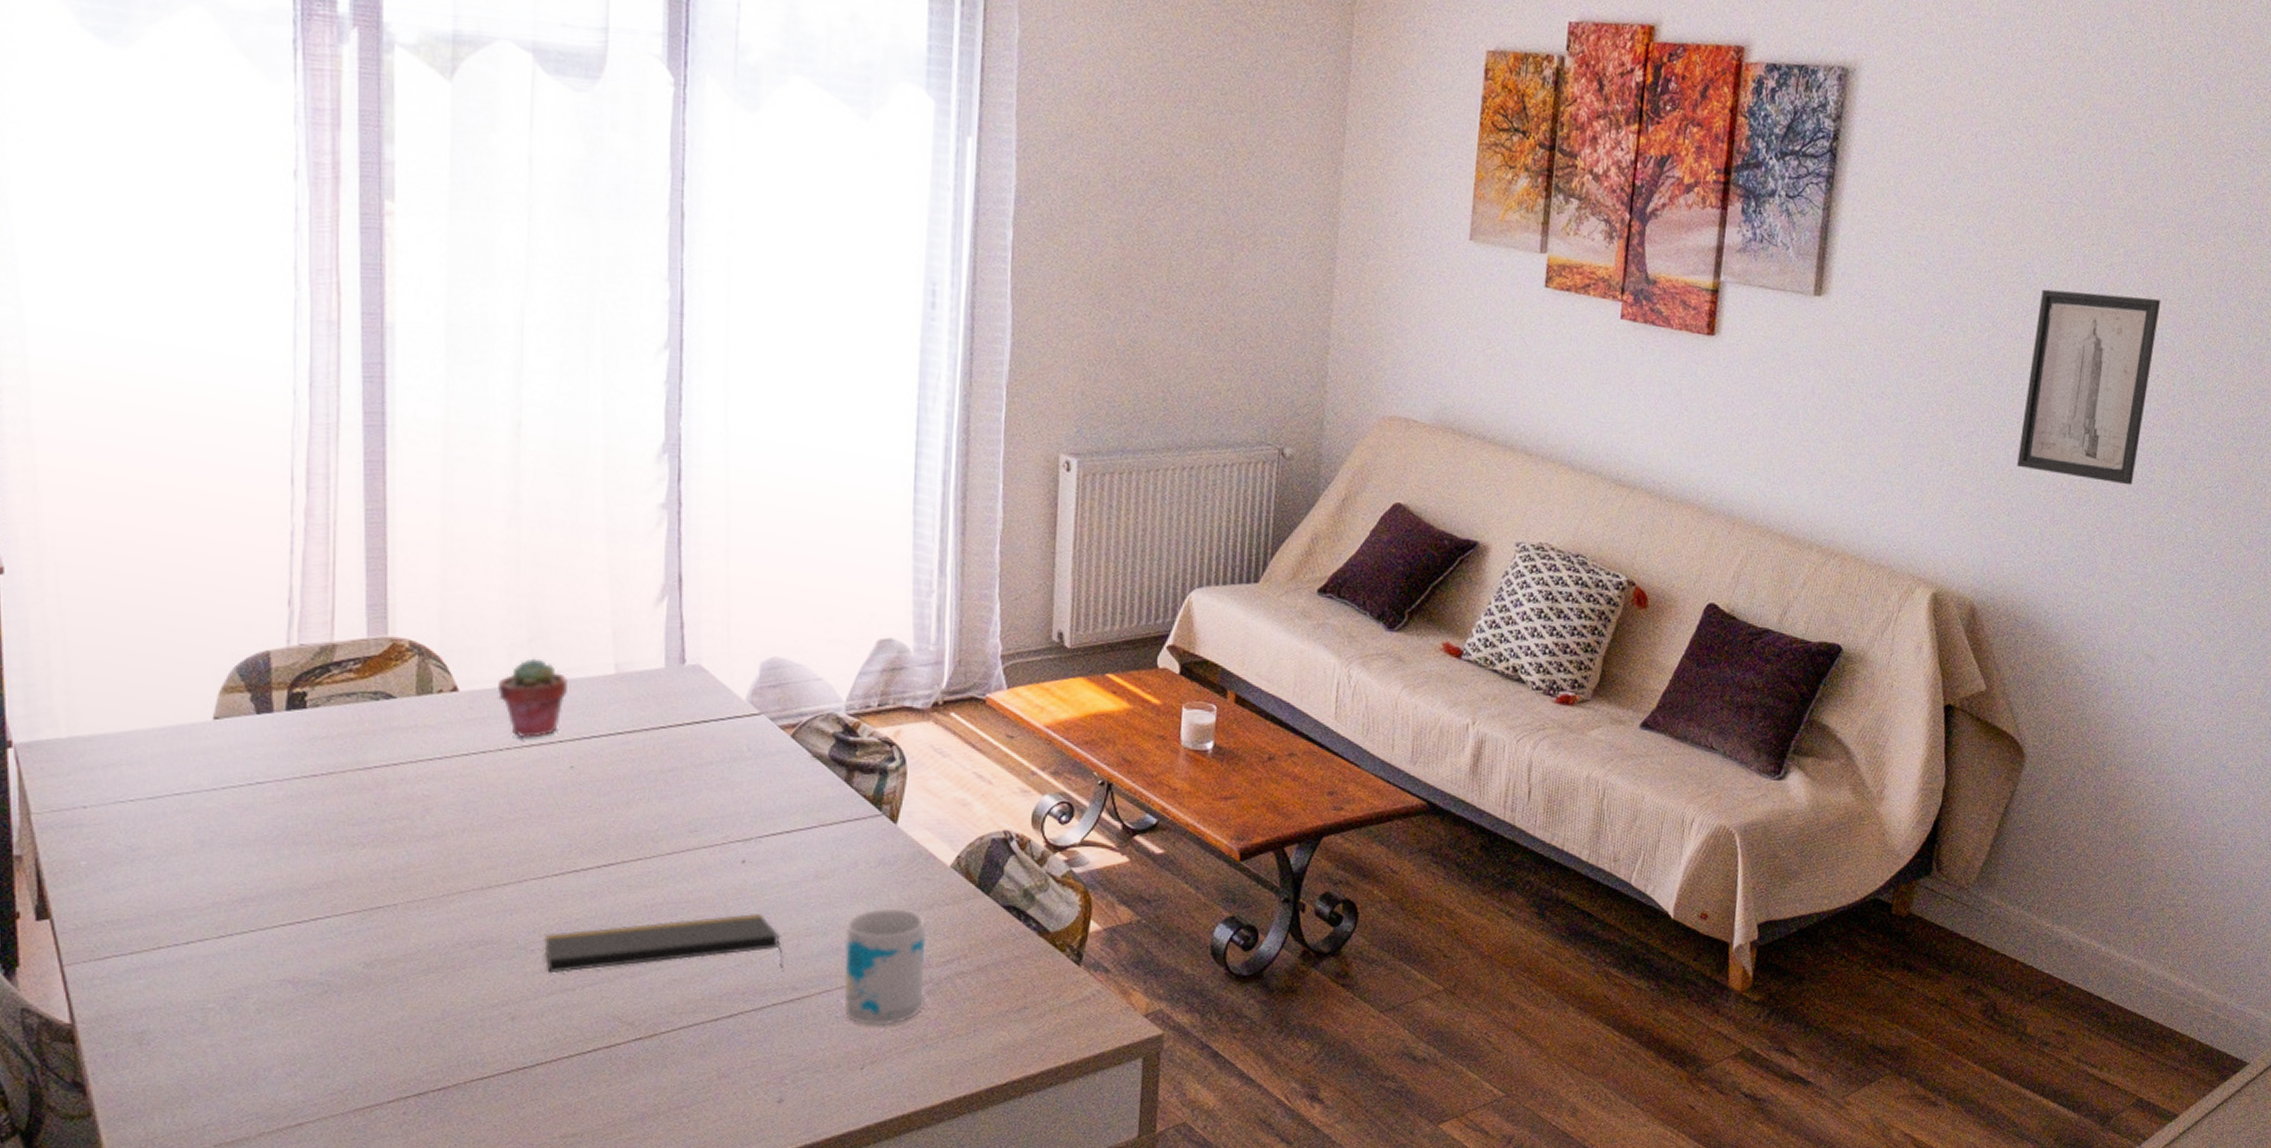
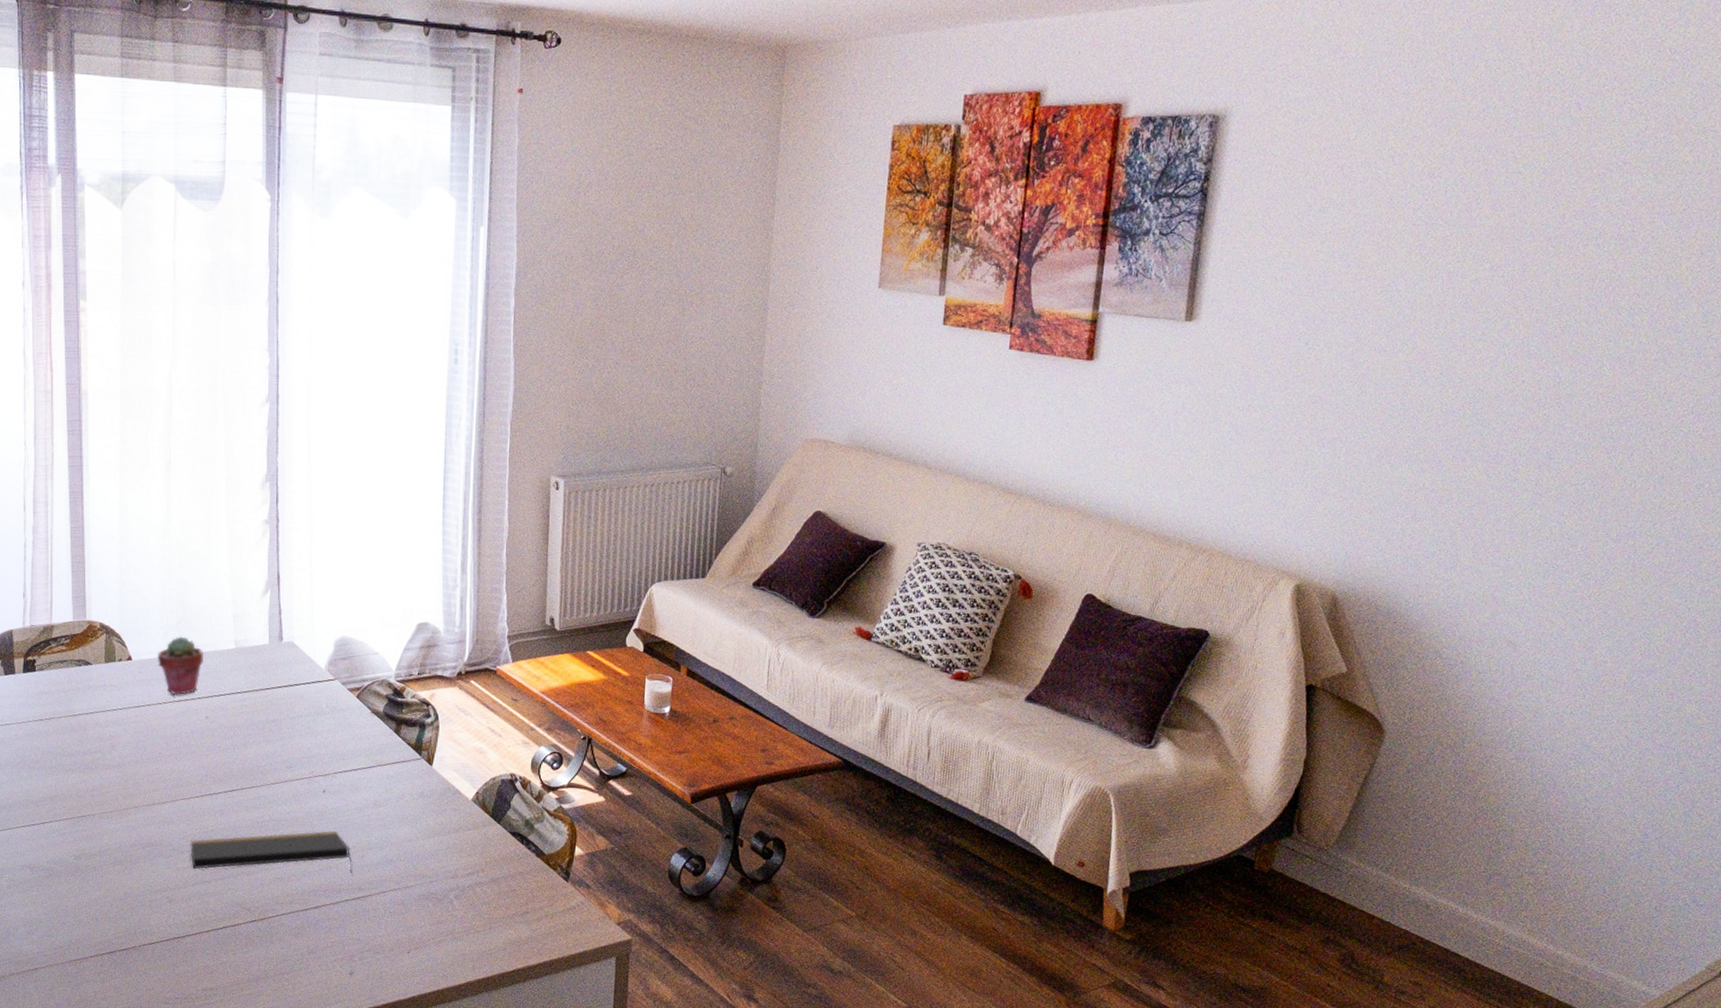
mug: present [843,909,926,1025] -> none [395,831,454,920]
wall art: present [2017,289,2162,485] -> none [1379,305,1528,484]

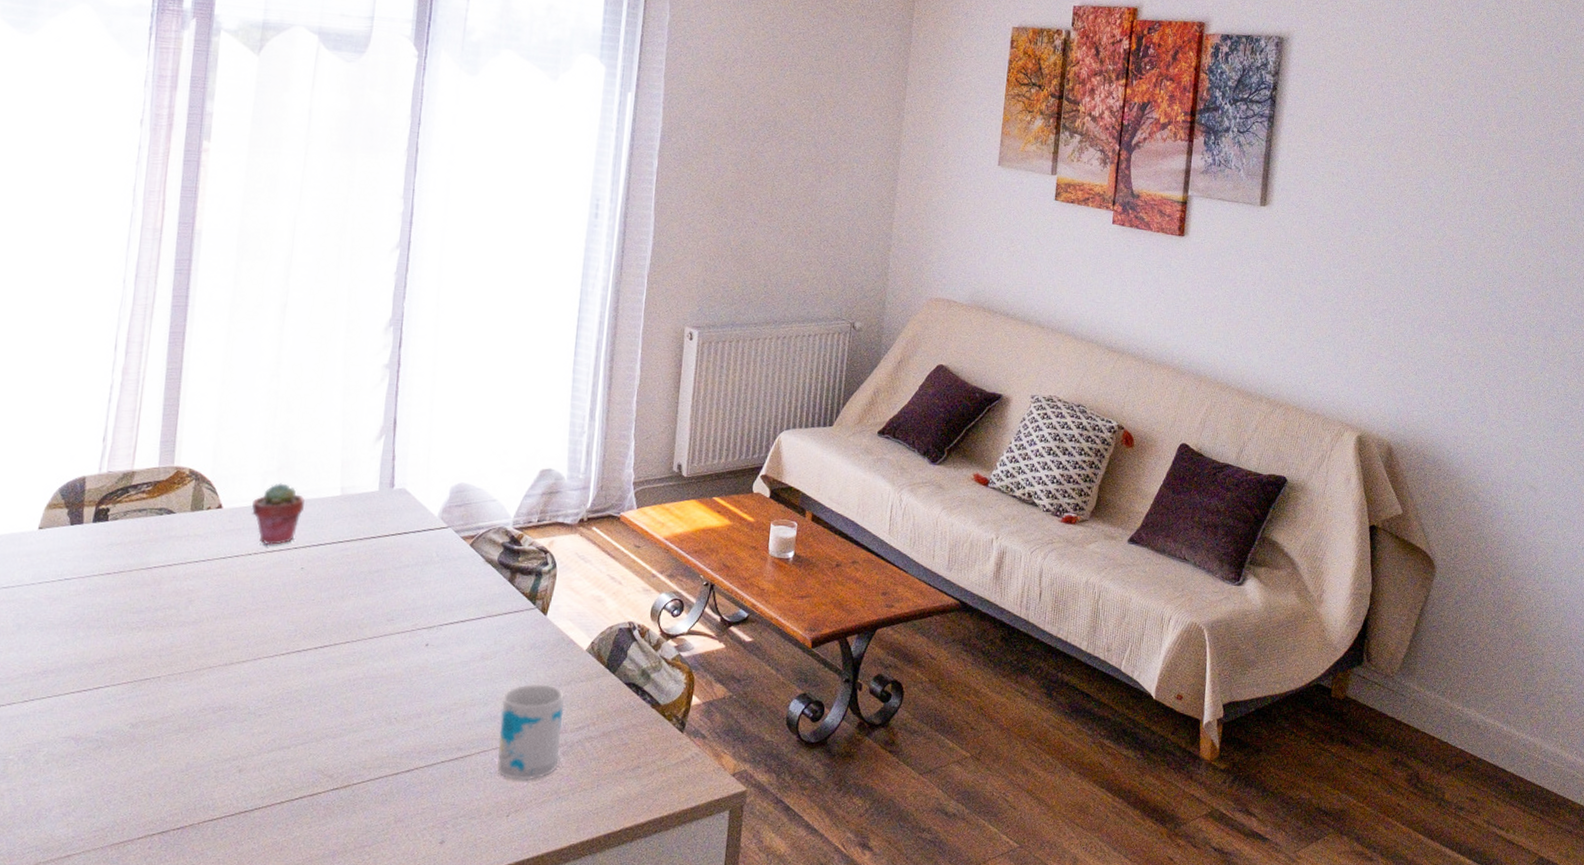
notepad: present [190,831,353,876] -> none [268,687,453,735]
mug: none [395,831,454,920] -> present [496,684,564,780]

